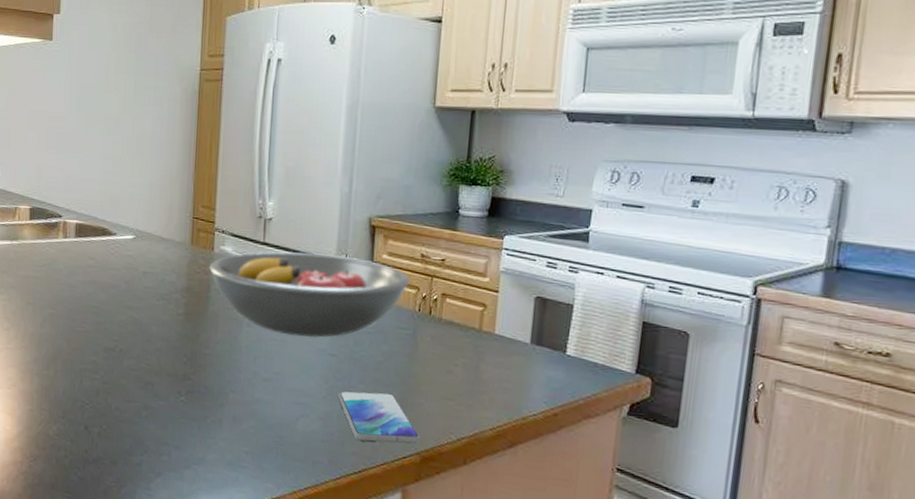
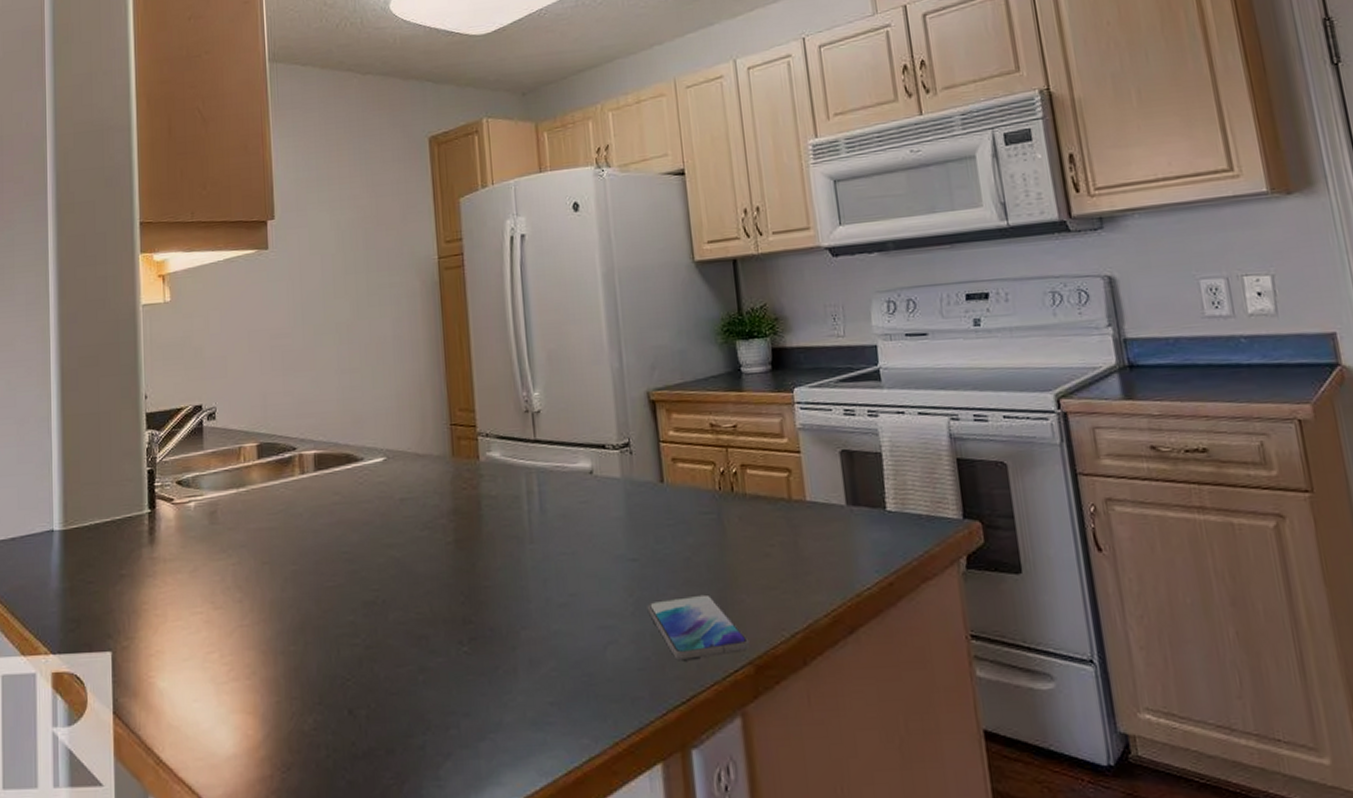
fruit bowl: present [209,251,410,338] -> none [476,440,704,545]

